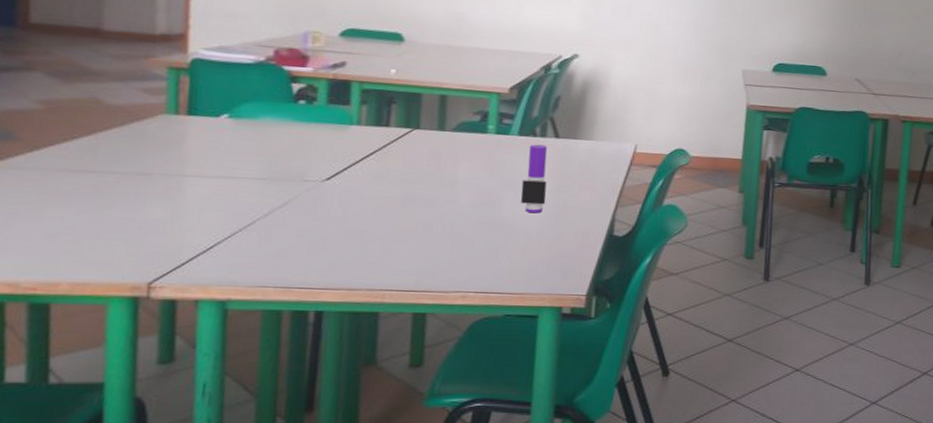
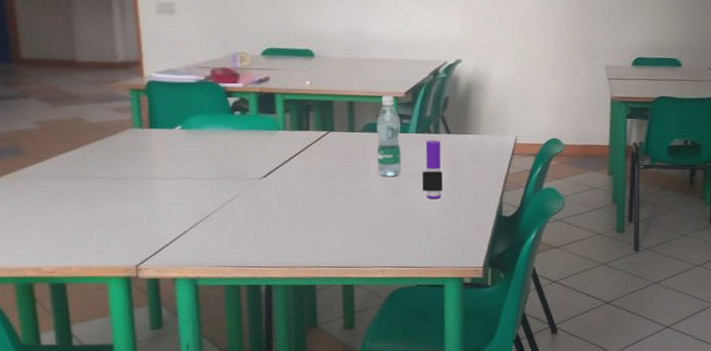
bottle: none [468,90,502,185] -> present [376,95,402,177]

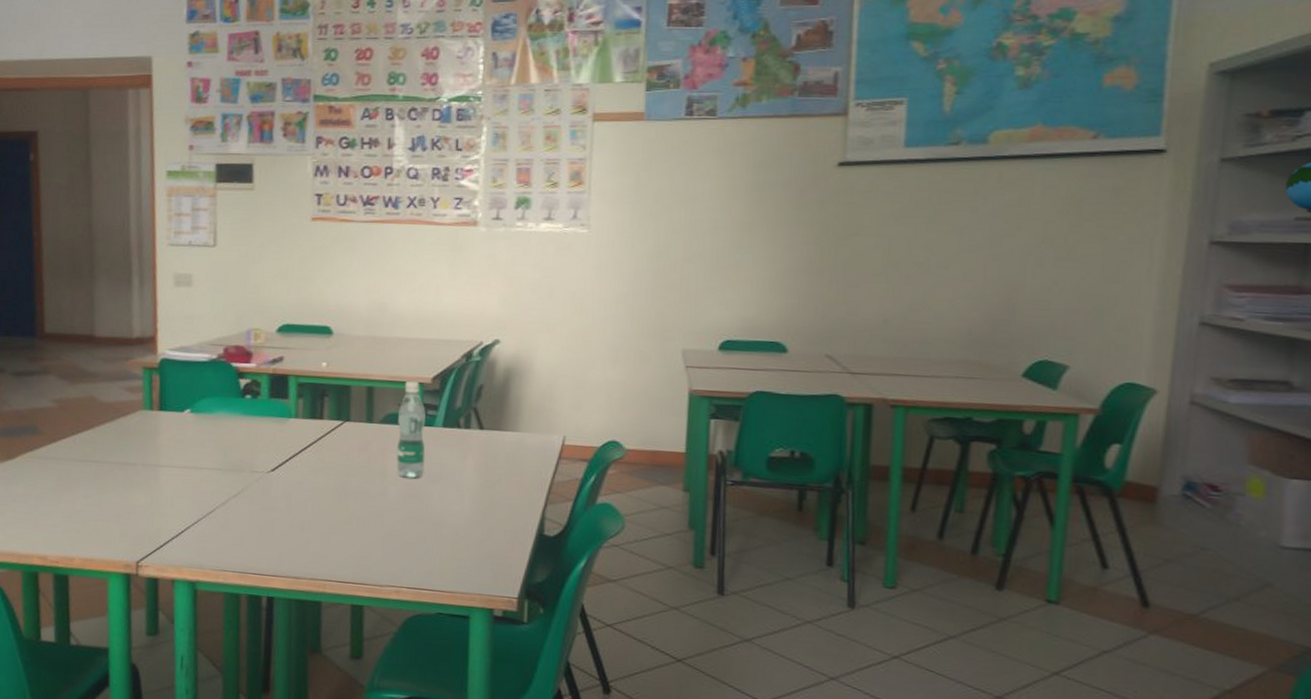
marker: present [422,140,443,199] -> none [447,436,473,509]

